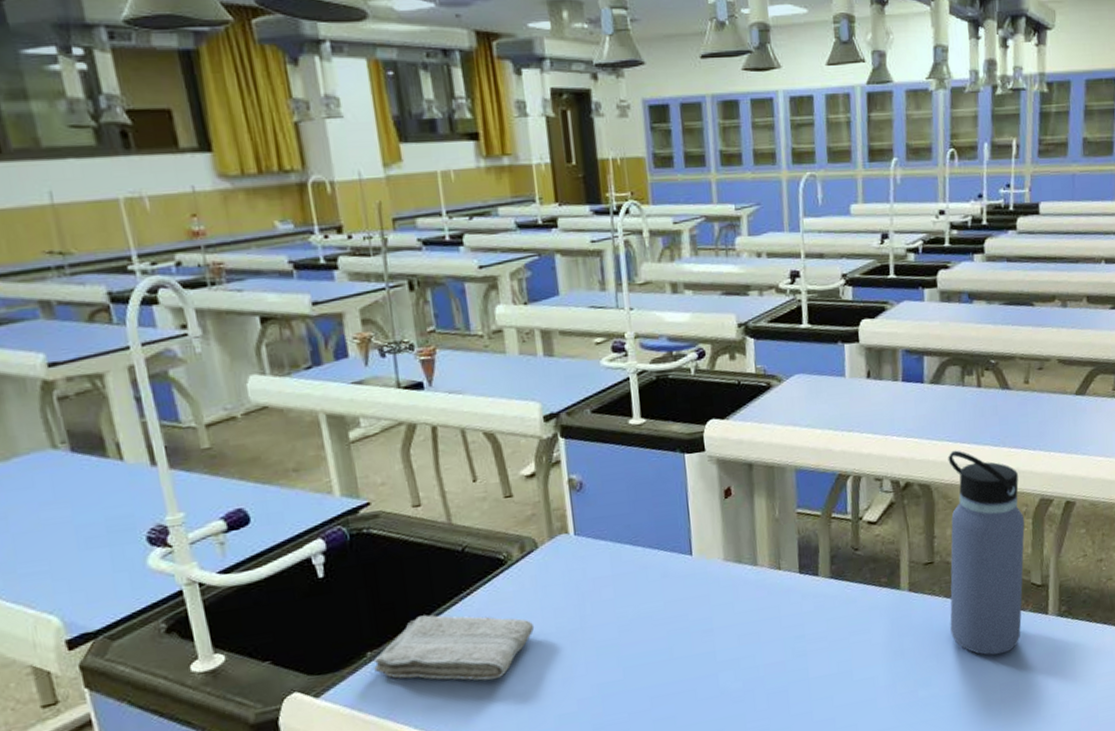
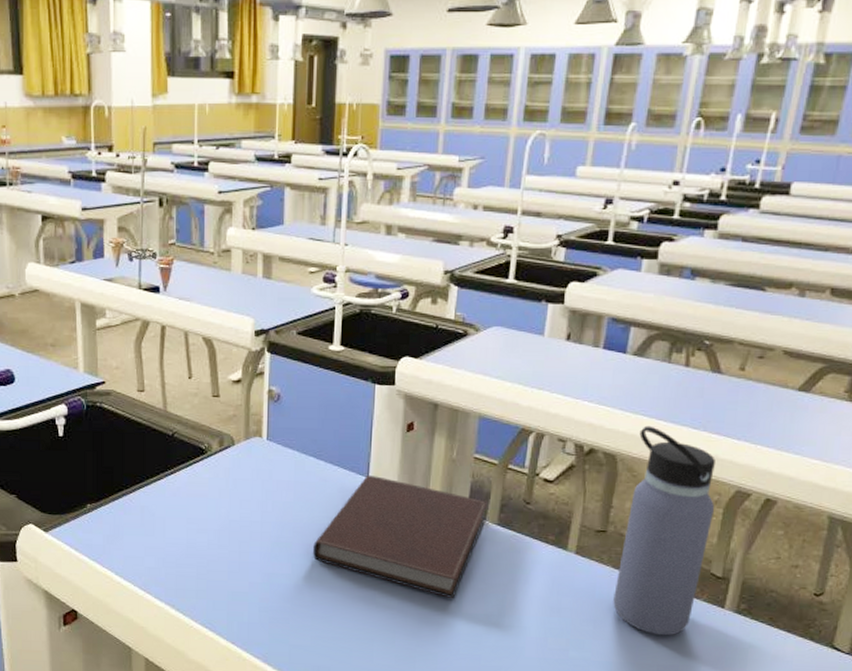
washcloth: present [374,615,535,681] -> none [91,483,222,550]
notebook: none [643,551,818,667] -> present [313,476,488,599]

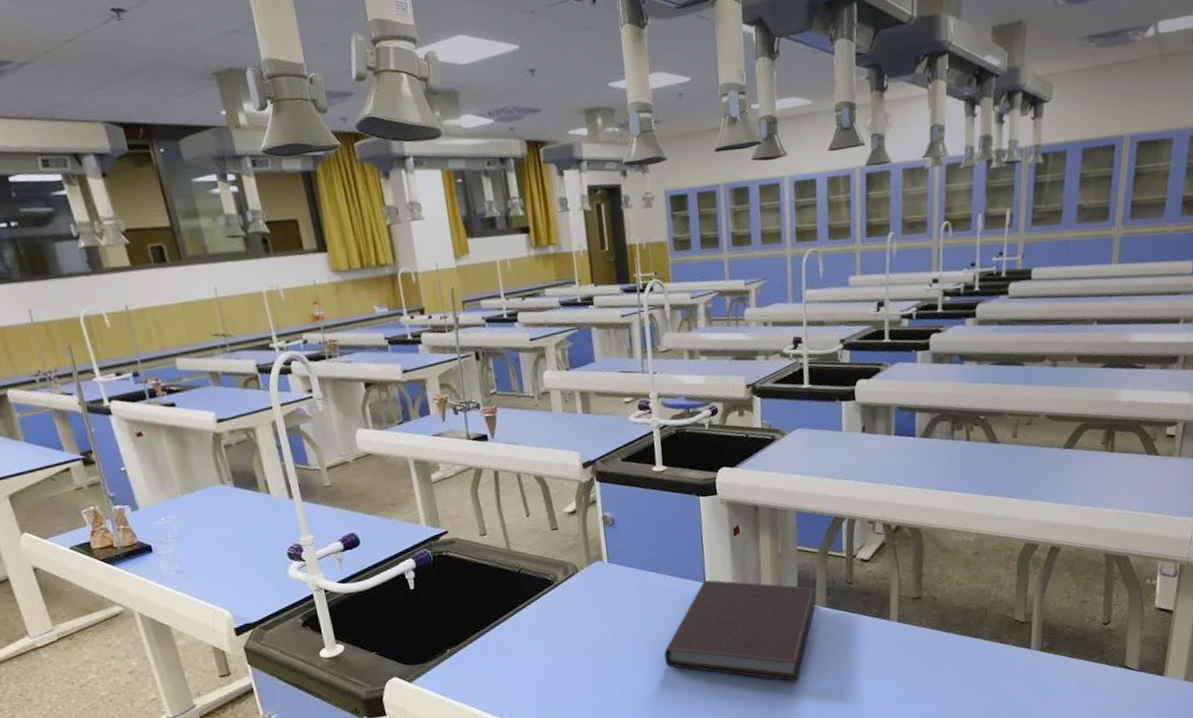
water bottle: present [613,425,715,636] -> none [936,497,1010,683]

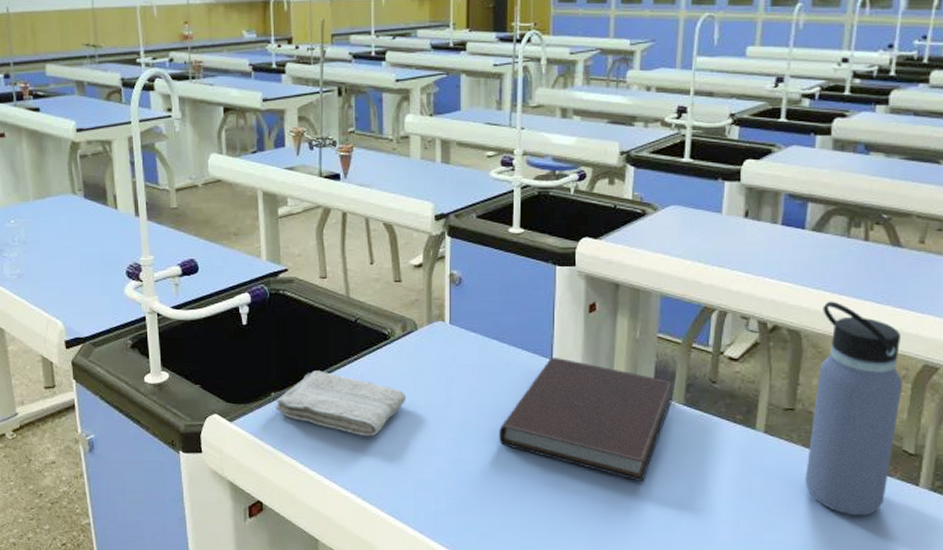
washcloth: none [452,622,576,677] -> present [276,370,407,437]
water bottle: none [936,497,1010,683] -> present [805,301,902,516]

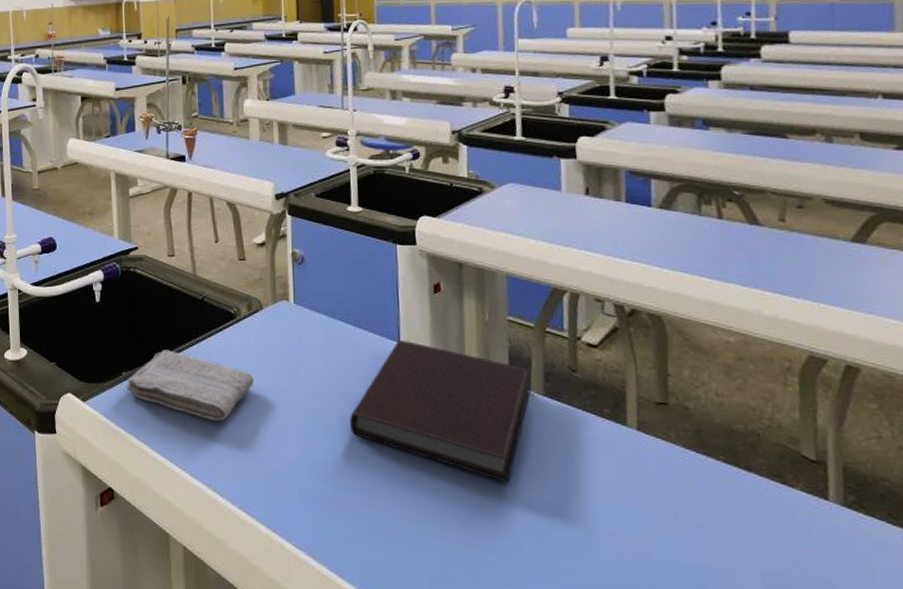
water bottle: present [805,301,902,516] -> none [683,283,790,535]

